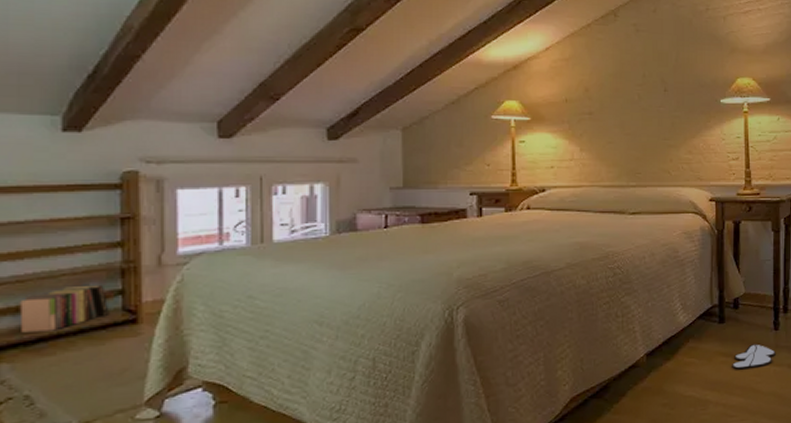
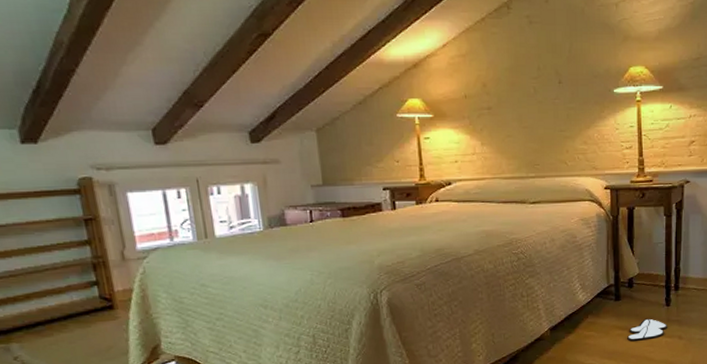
books: present [19,284,110,333] -> none [15,277,90,318]

